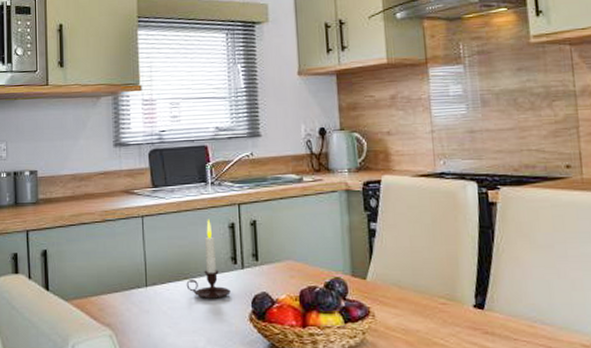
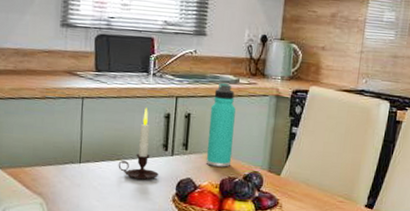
thermos bottle: none [276,183,309,276] -> present [206,82,236,167]

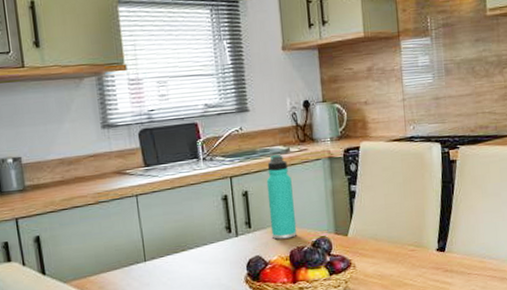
candle: present [118,107,159,180] -> none [184,193,227,267]

